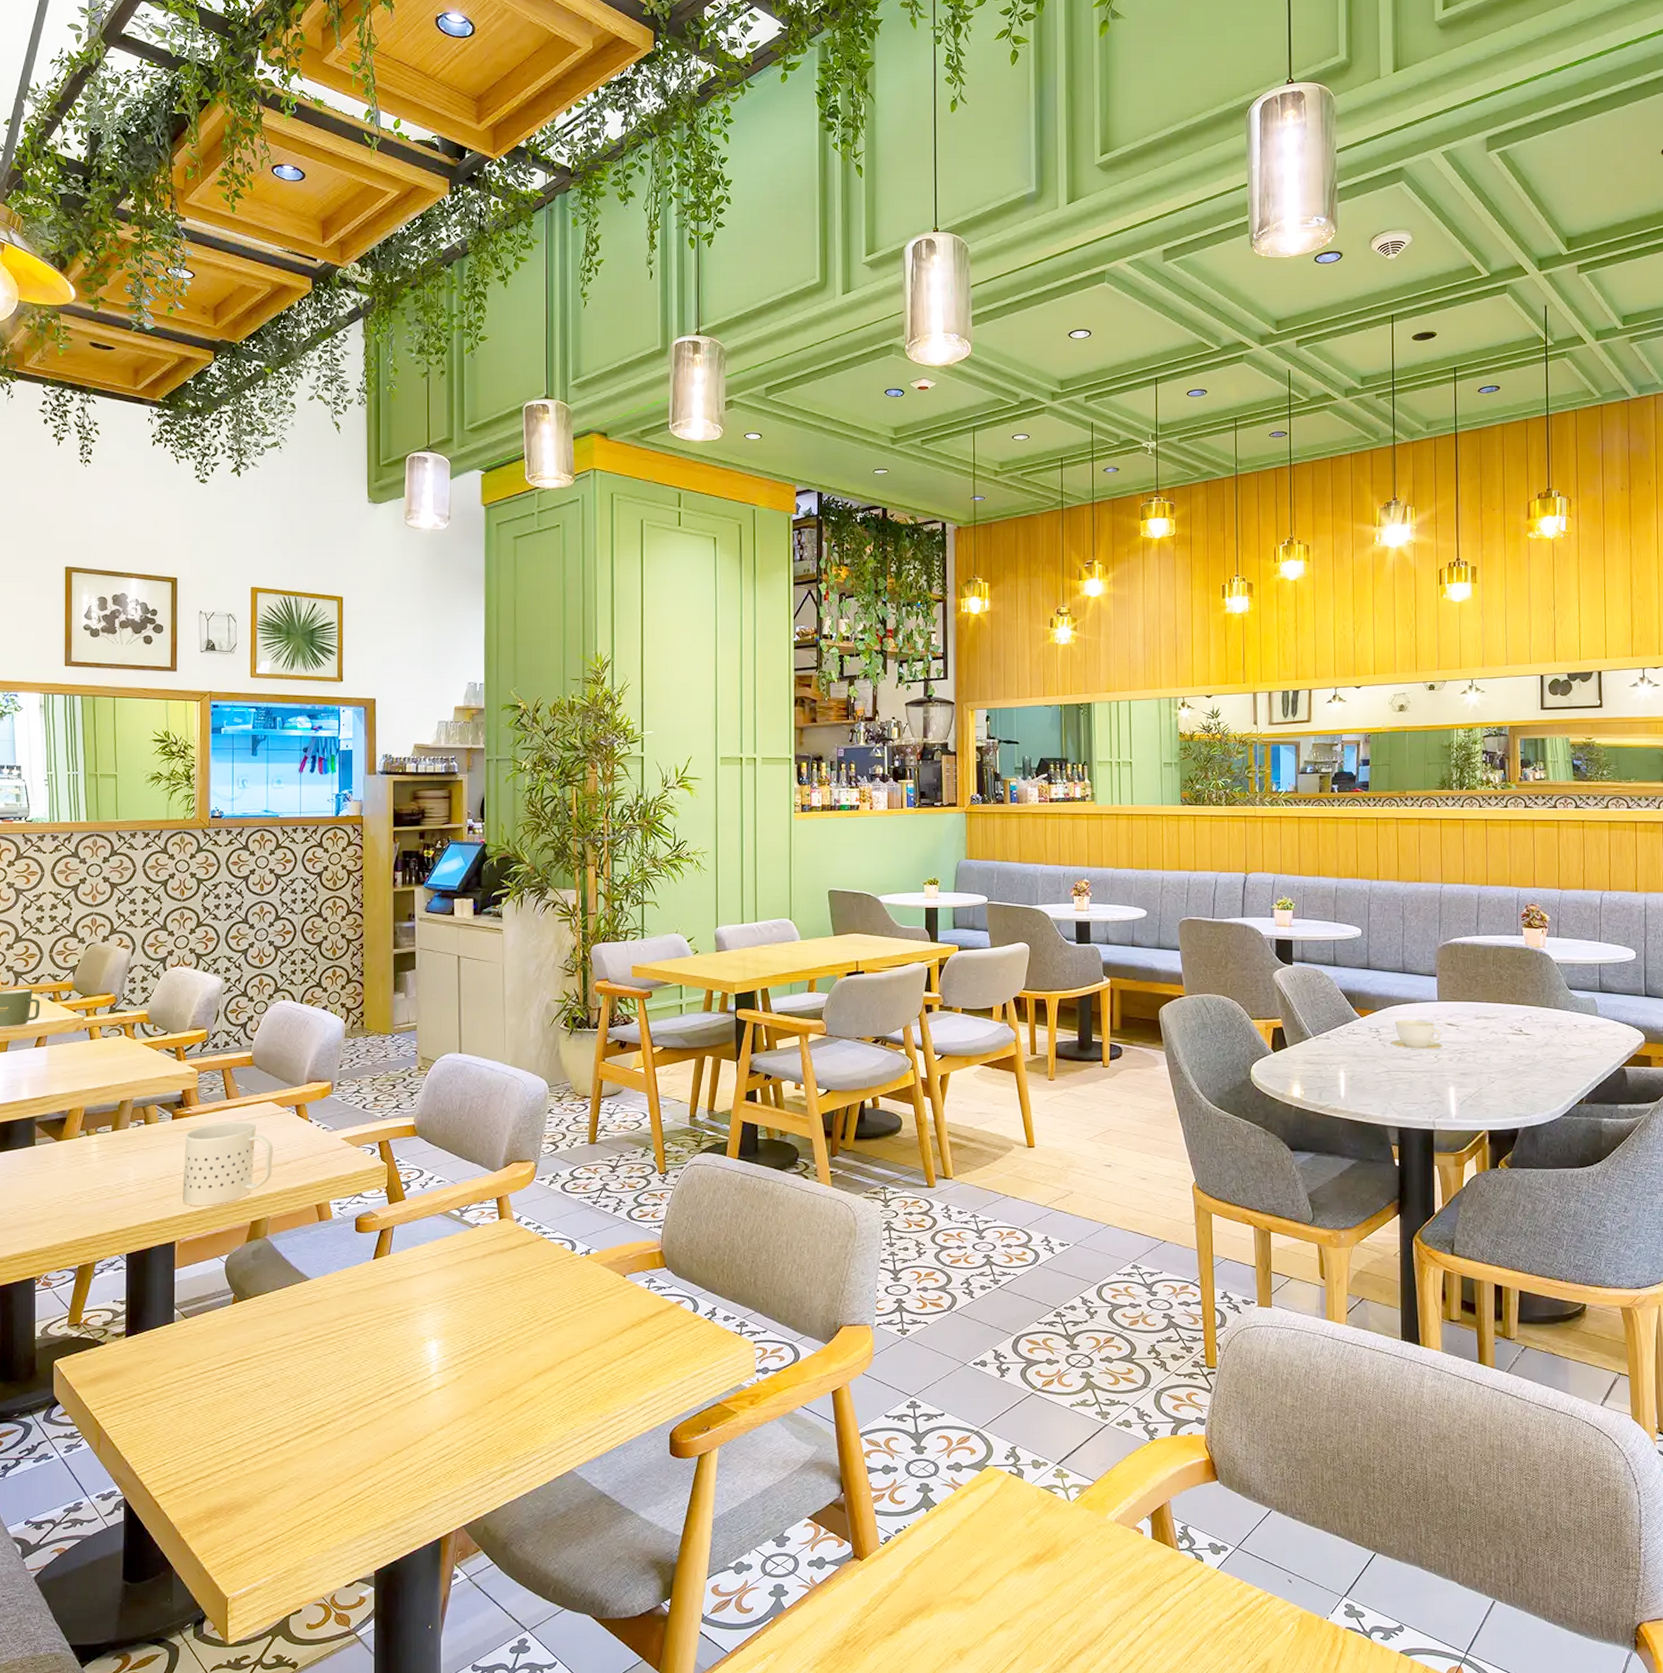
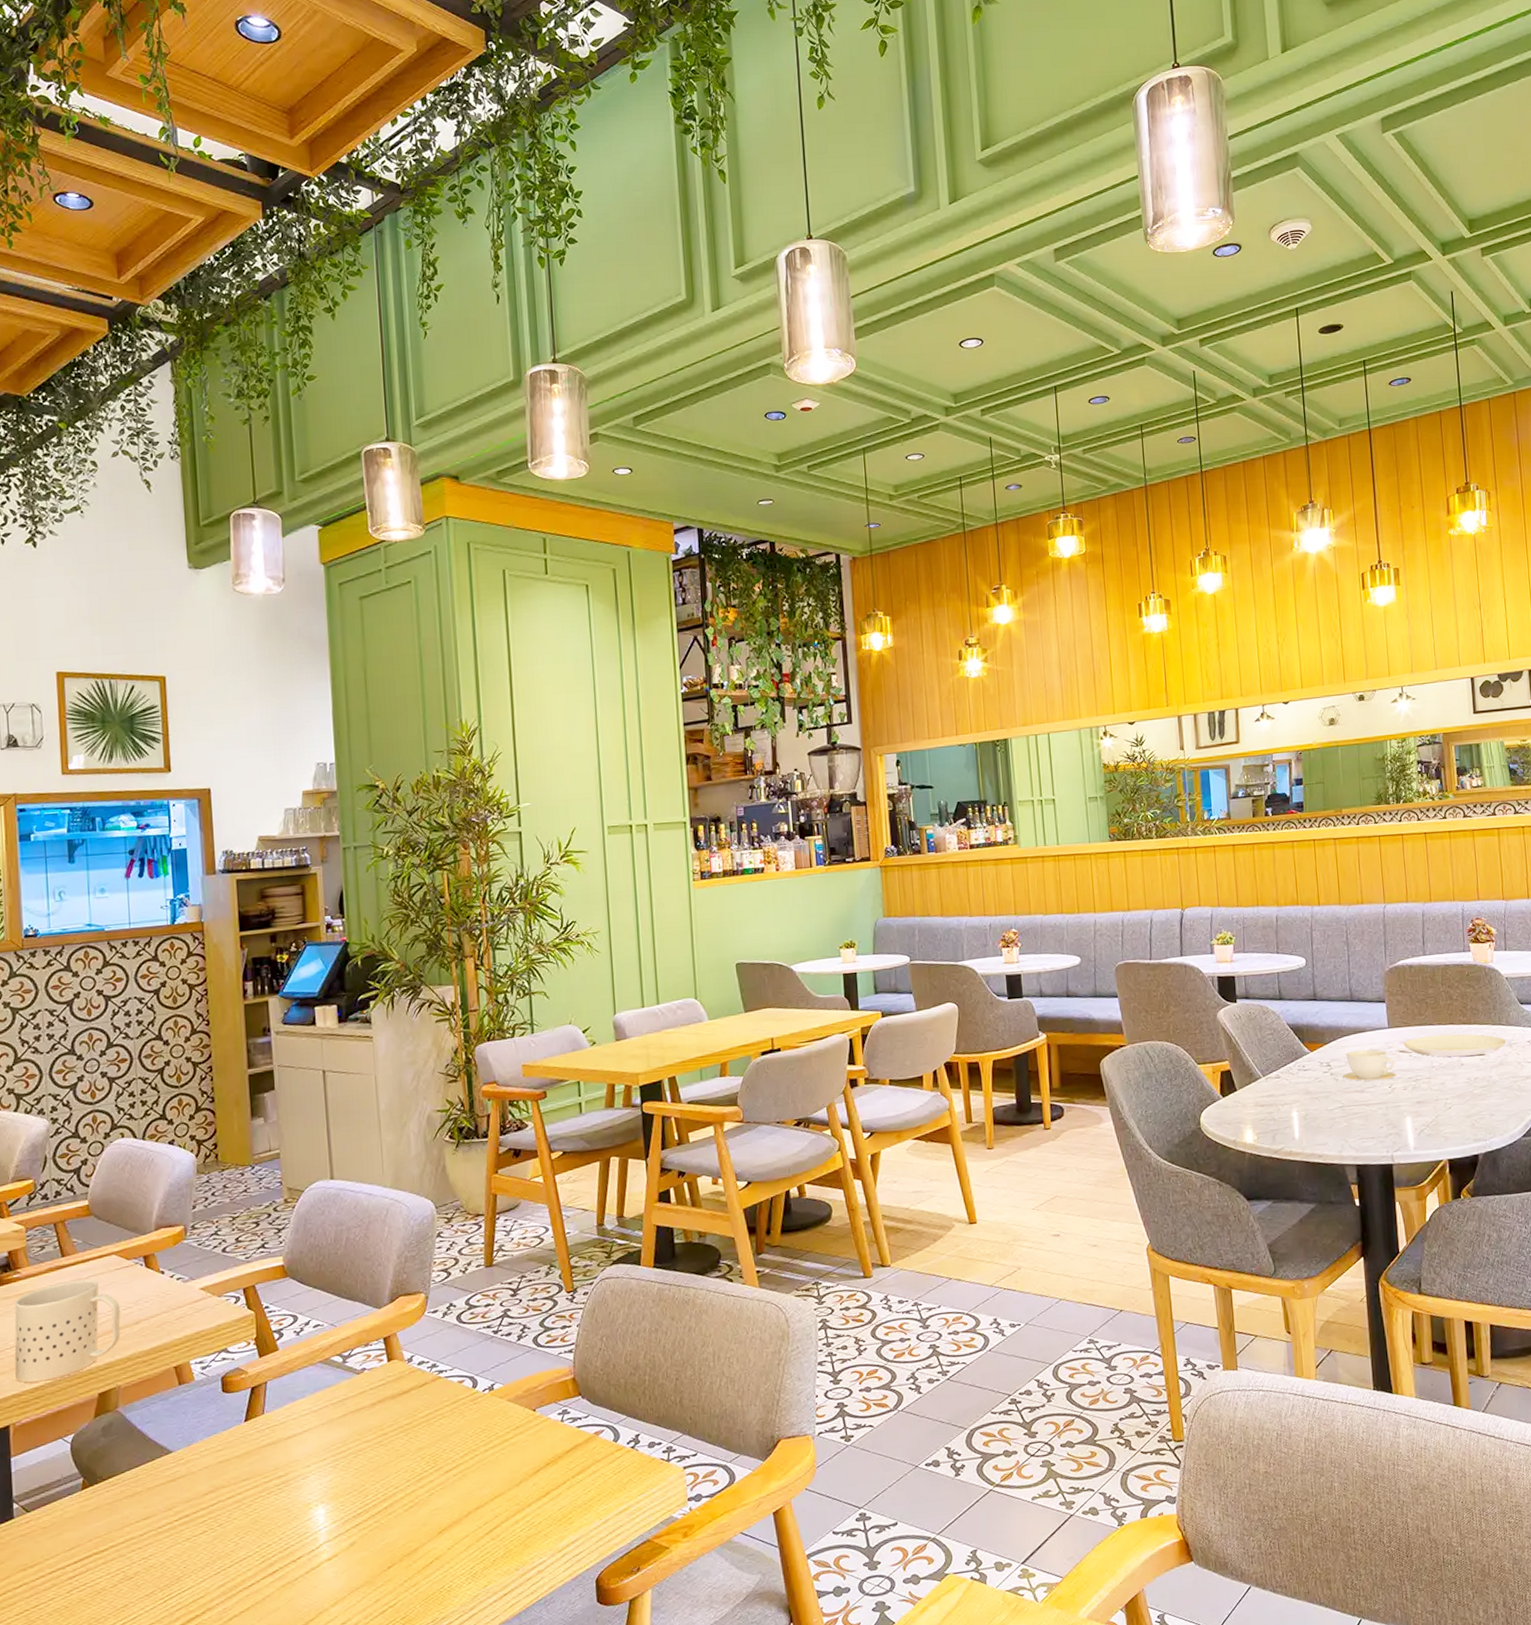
plate: none [1452,1011,1553,1035] -> present [1403,1034,1506,1057]

